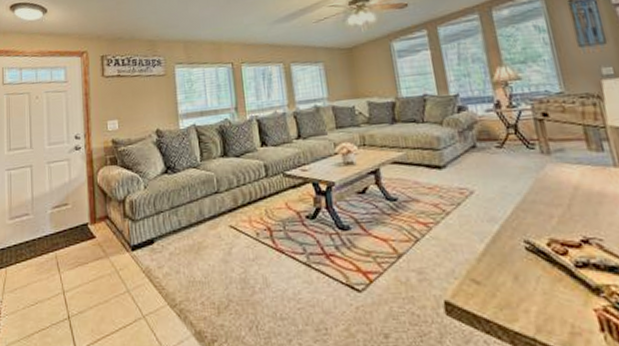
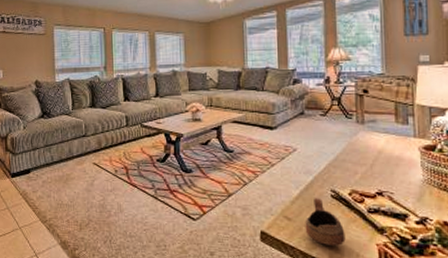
cup: none [497,252,554,315] -> present [305,198,346,246]

